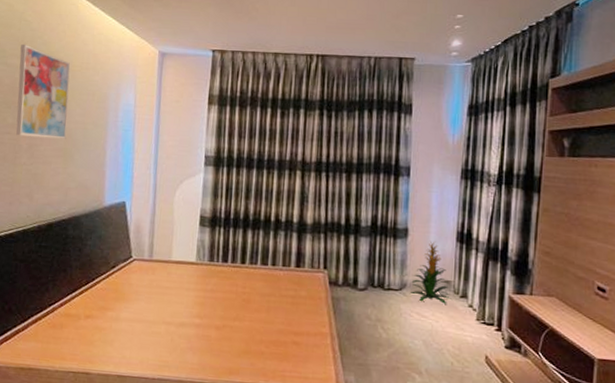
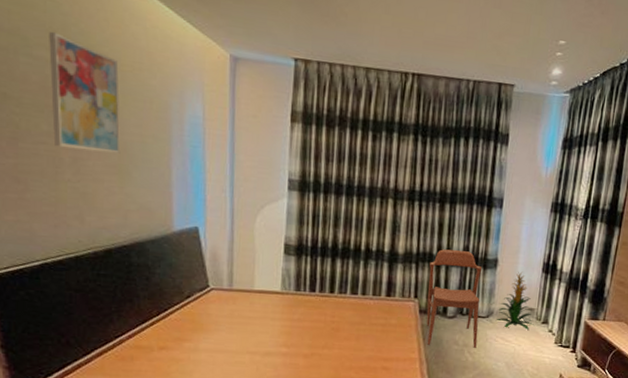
chair: none [336,219,392,323] -> present [426,249,481,348]

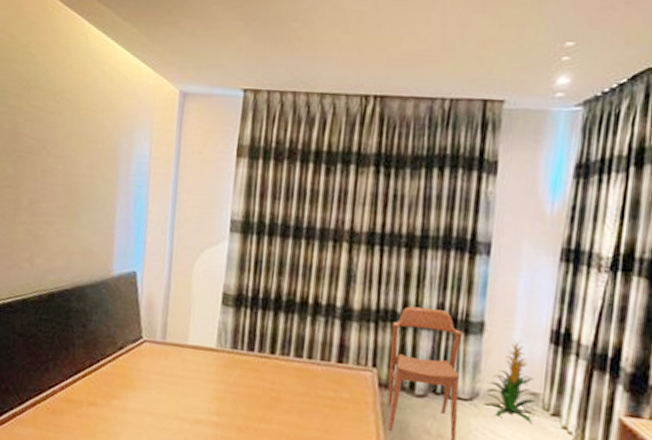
wall art: present [49,31,121,154] -> none [16,81,77,195]

